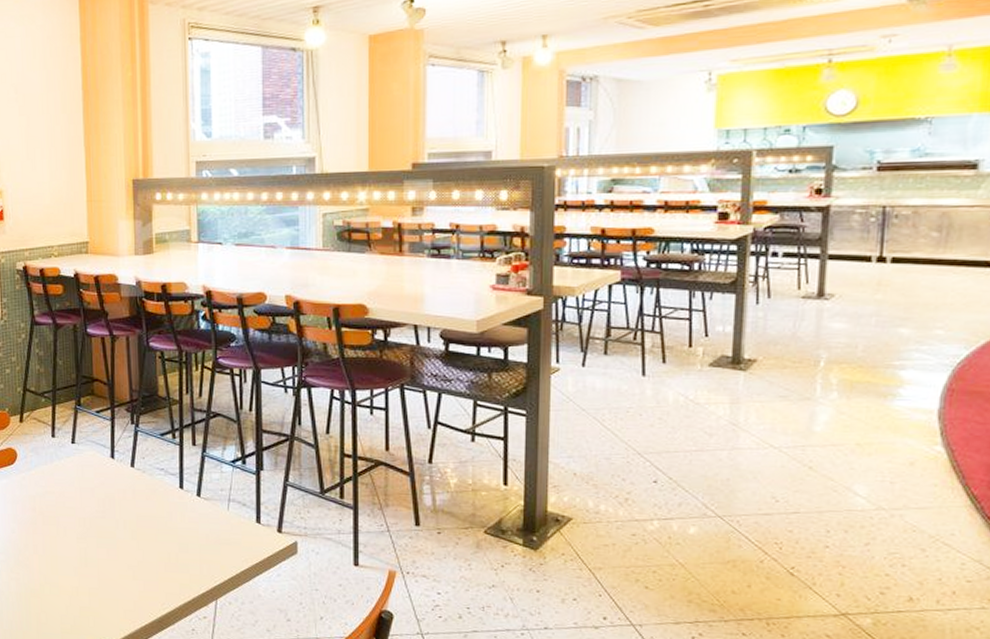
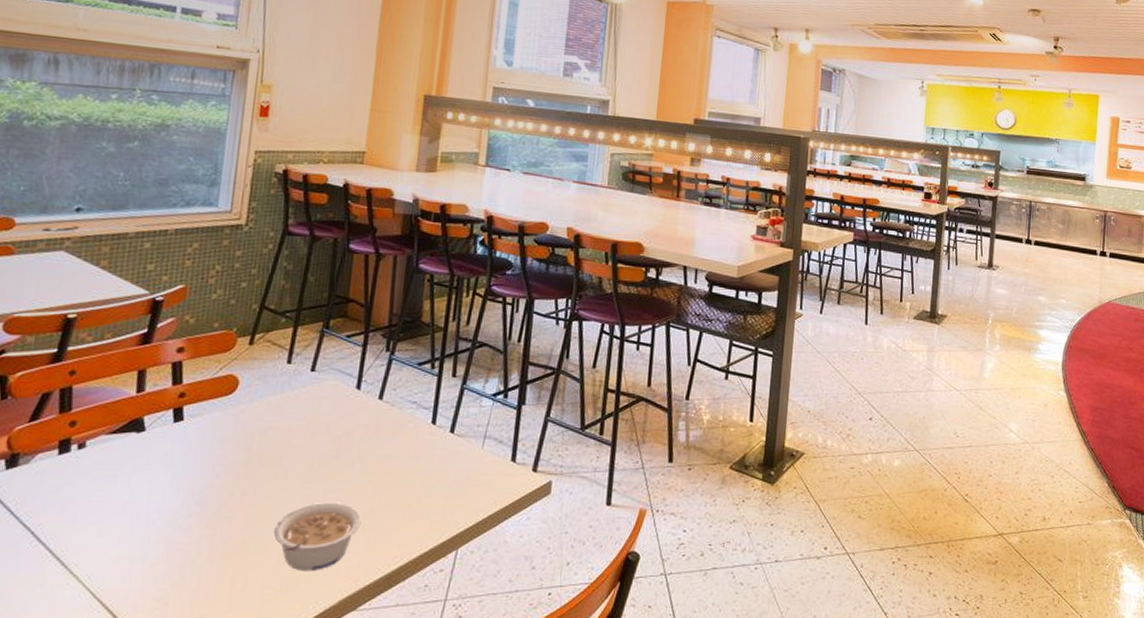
legume: none [63,555,131,612] -> present [274,503,362,572]

